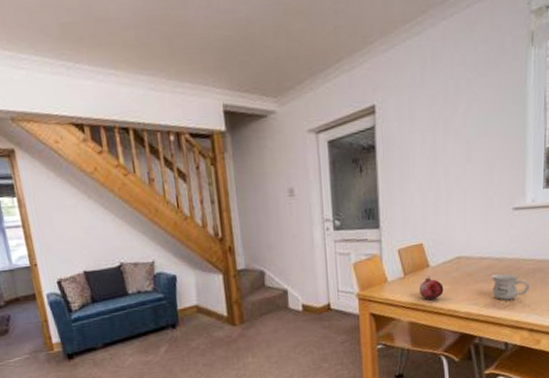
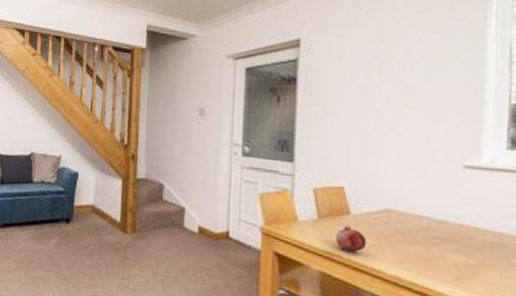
mug: present [491,273,529,300] -> none [431,238,485,274]

